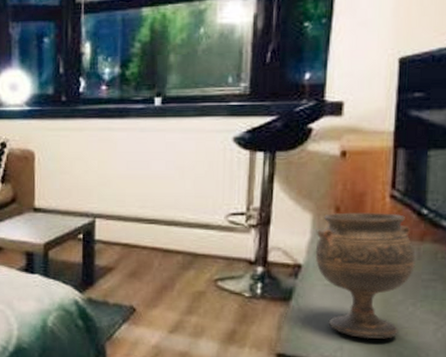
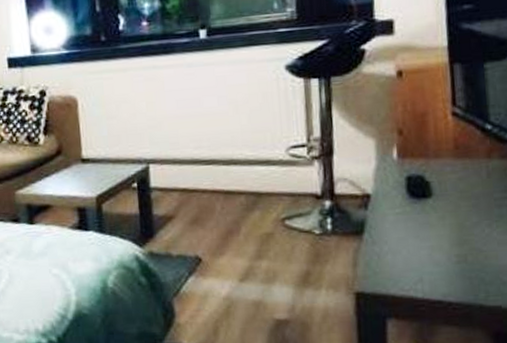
goblet: present [315,212,416,339] -> none [382,131,486,268]

